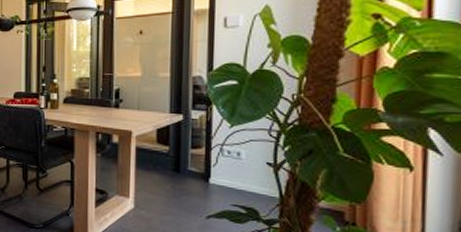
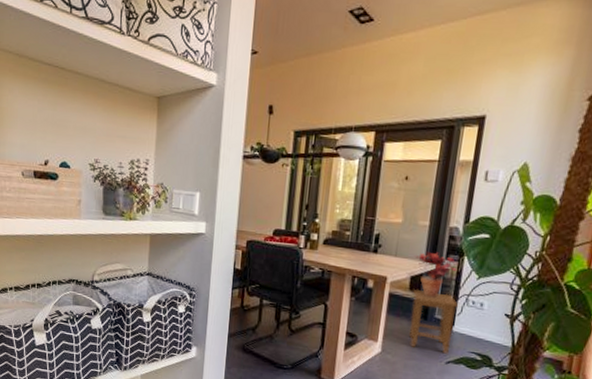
potted plant: none [158,102,207,149] -> present [414,251,458,298]
stool: none [161,141,212,208] -> present [408,289,458,354]

